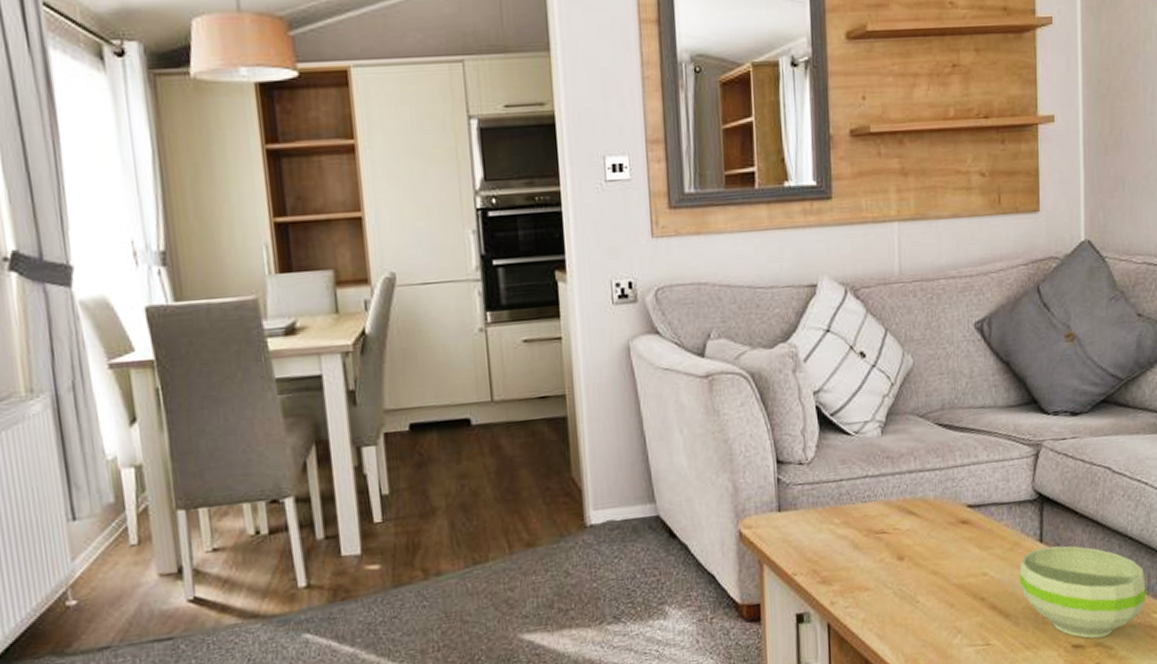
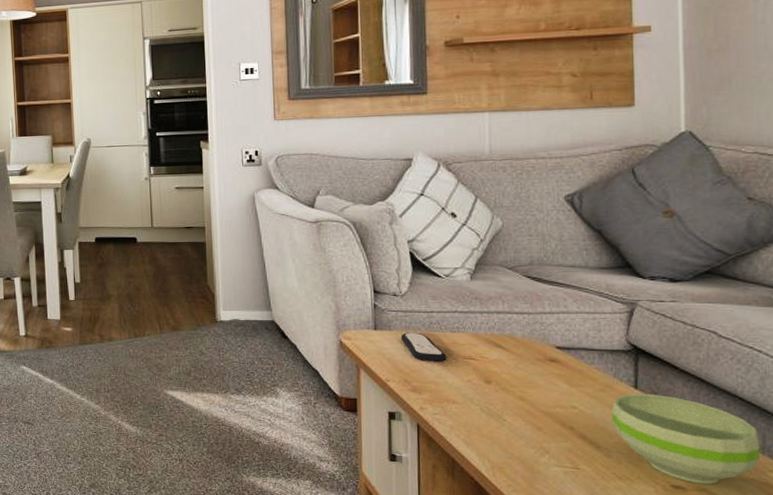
remote control: none [807,508,858,544] -> present [400,332,447,363]

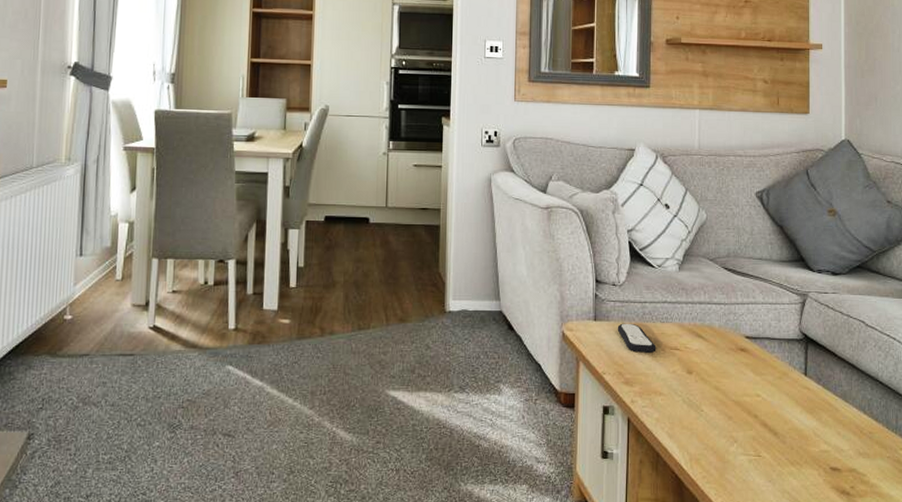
bowl: present [611,393,761,485] -> none [787,380,894,465]

